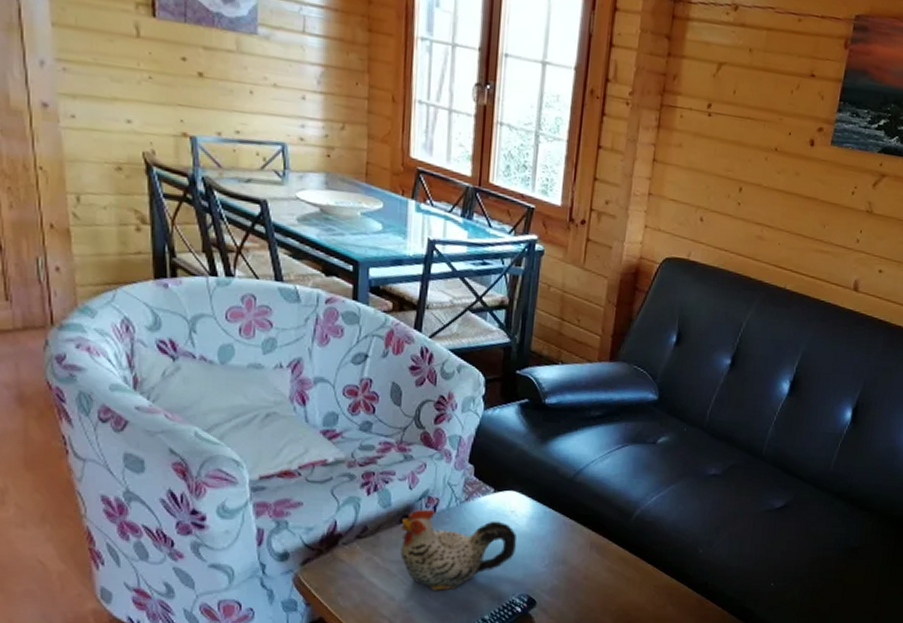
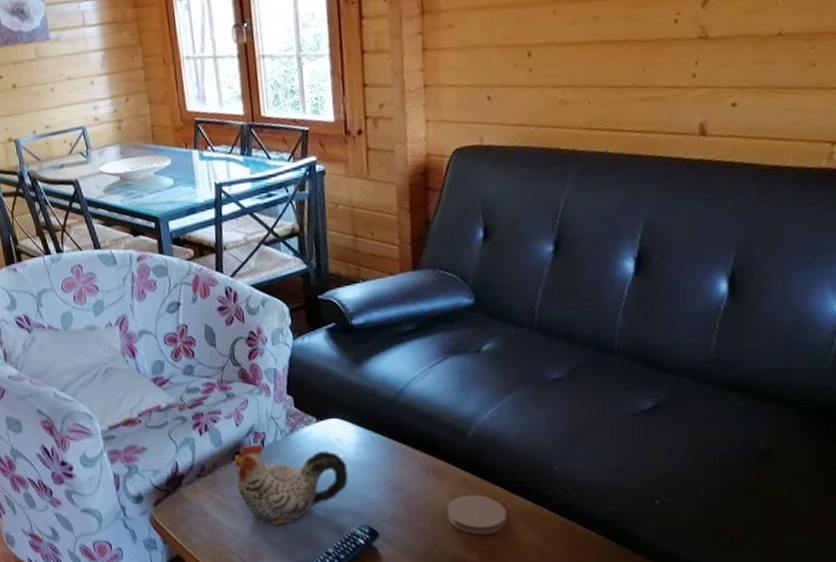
coaster: none [601,570,654,607] -> present [446,494,507,535]

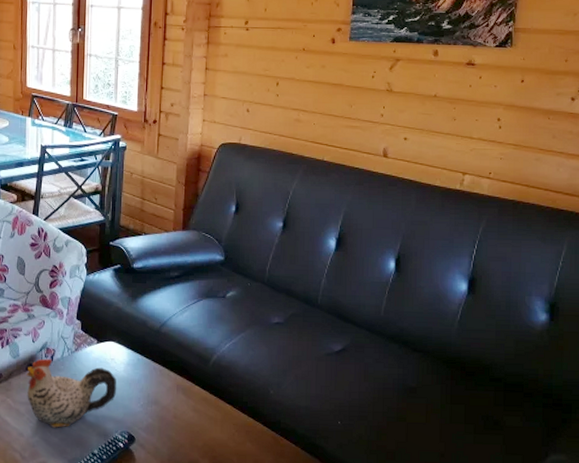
coaster: present [446,494,507,535] -> none [189,410,233,444]

